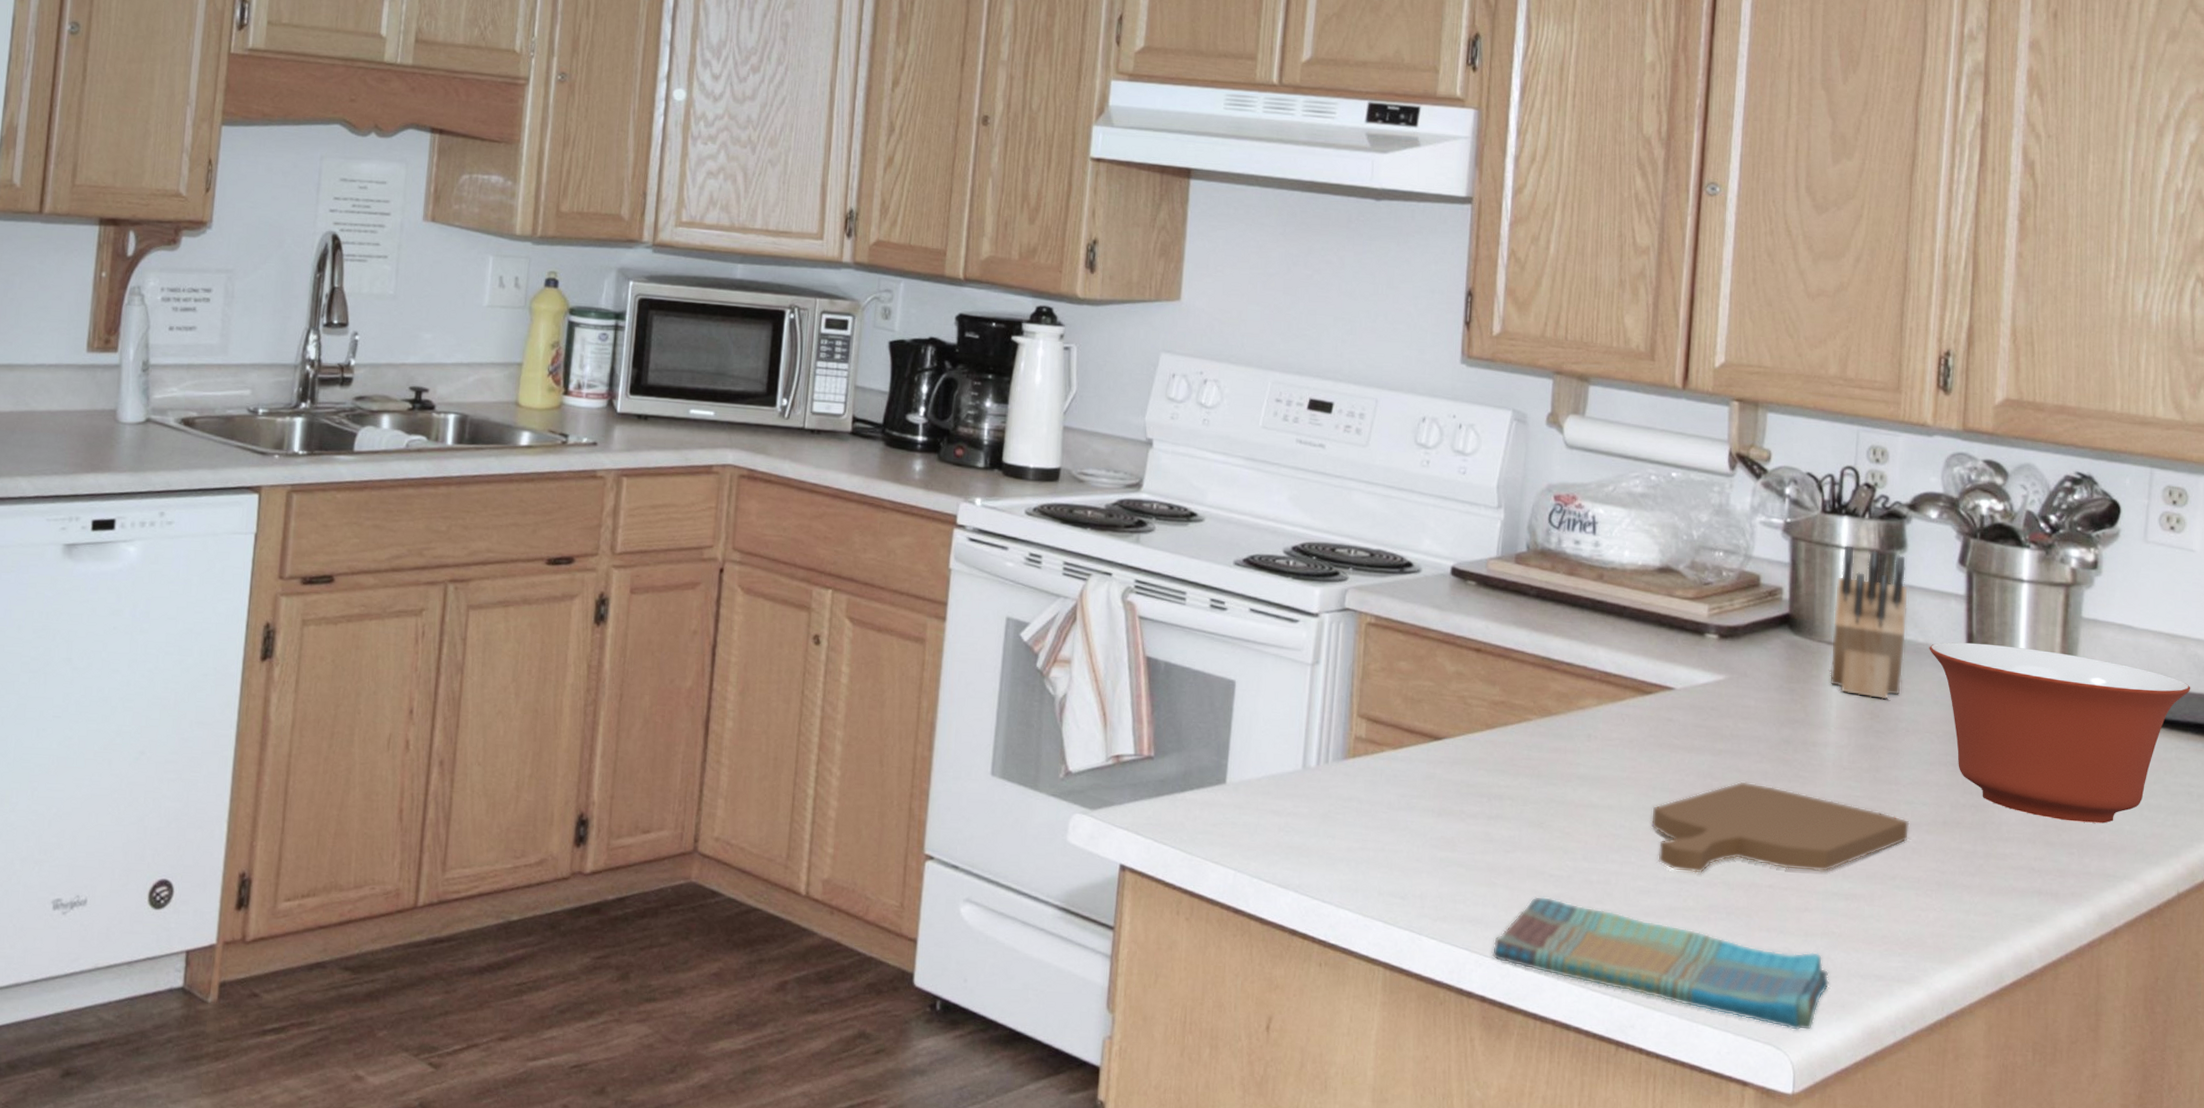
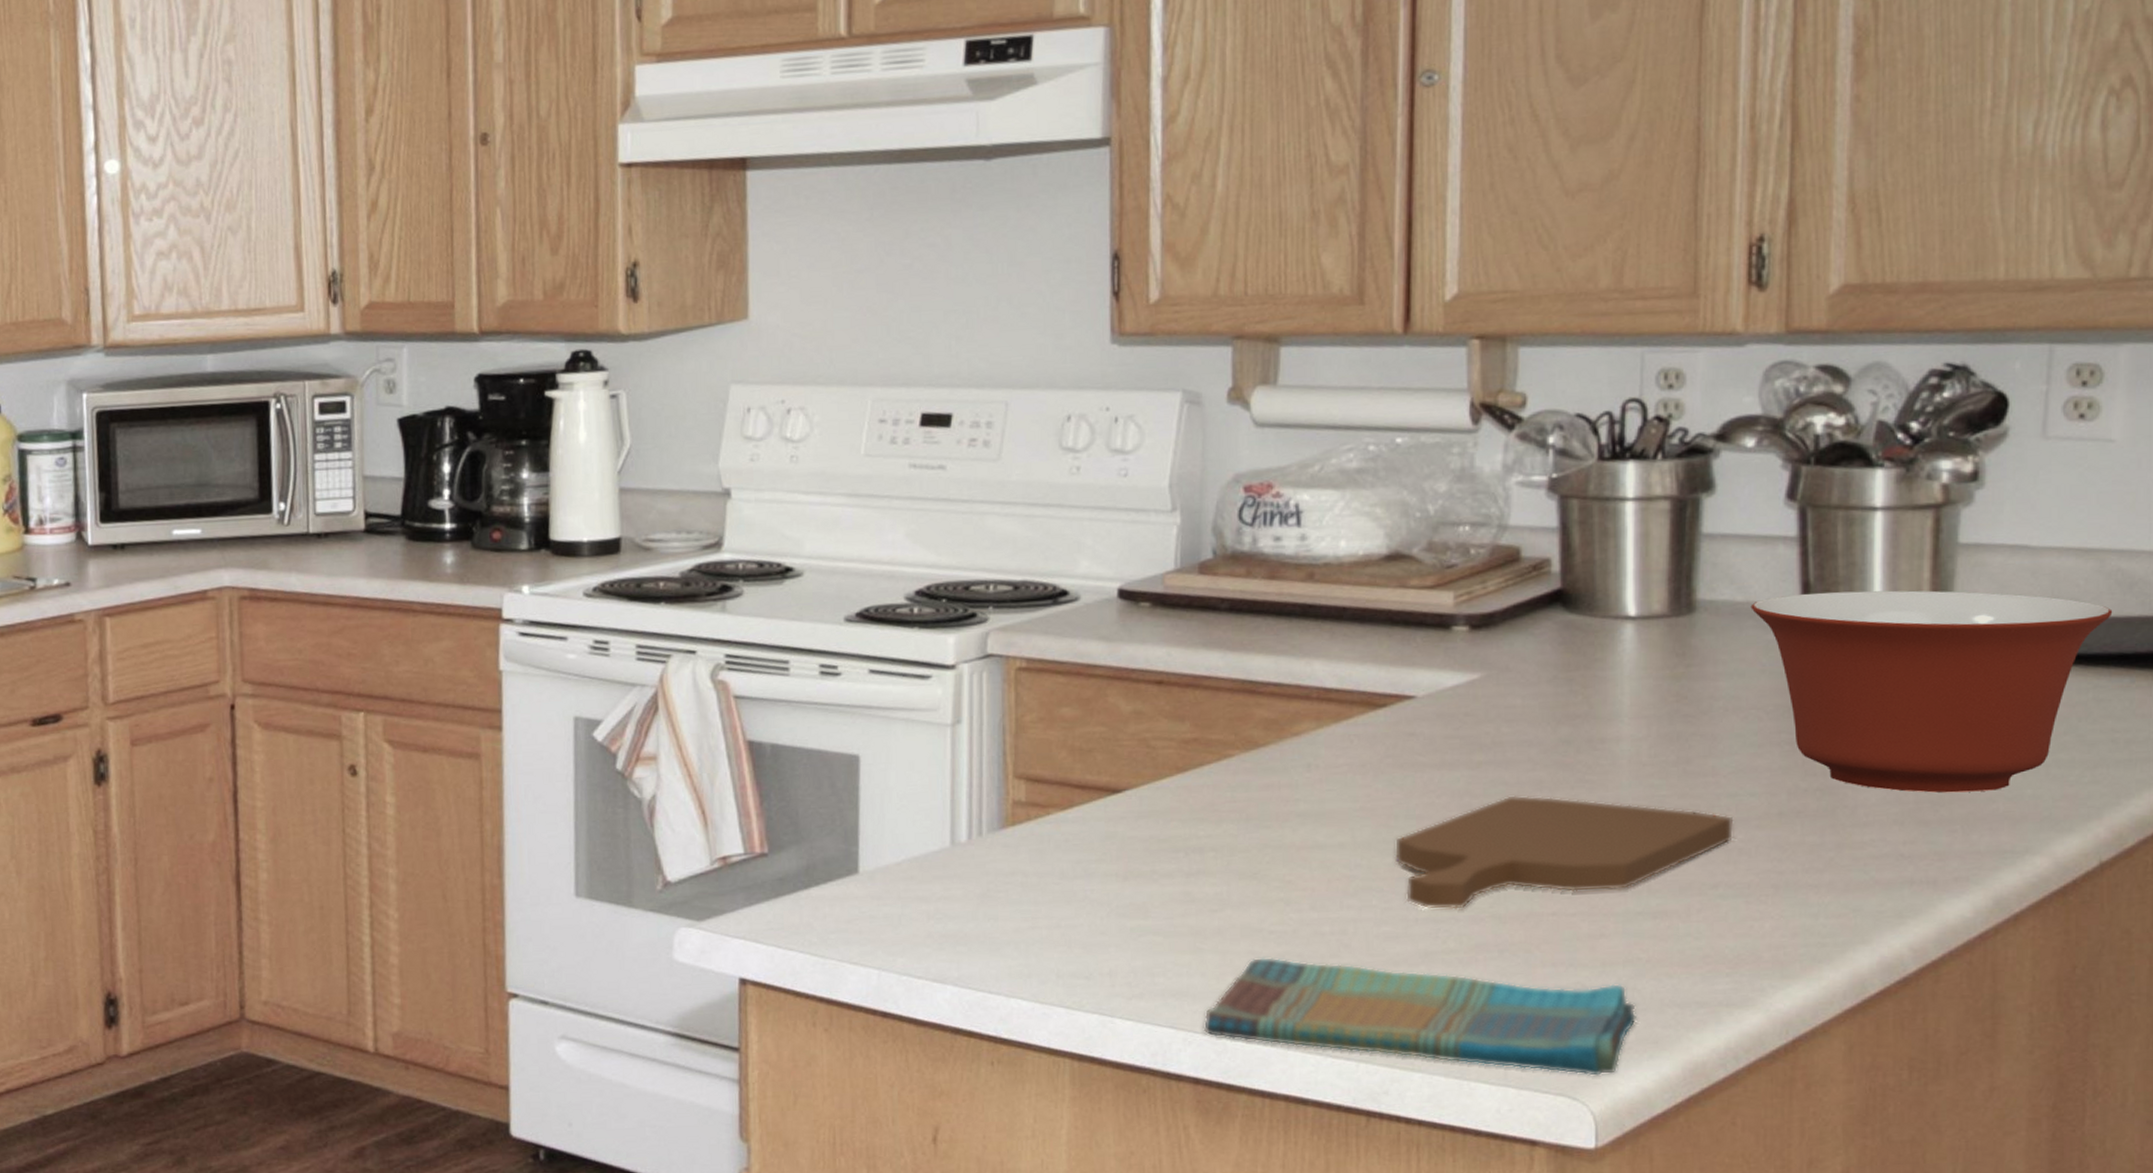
knife block: present [1830,544,1909,700] -> none [1619,494,1721,677]

